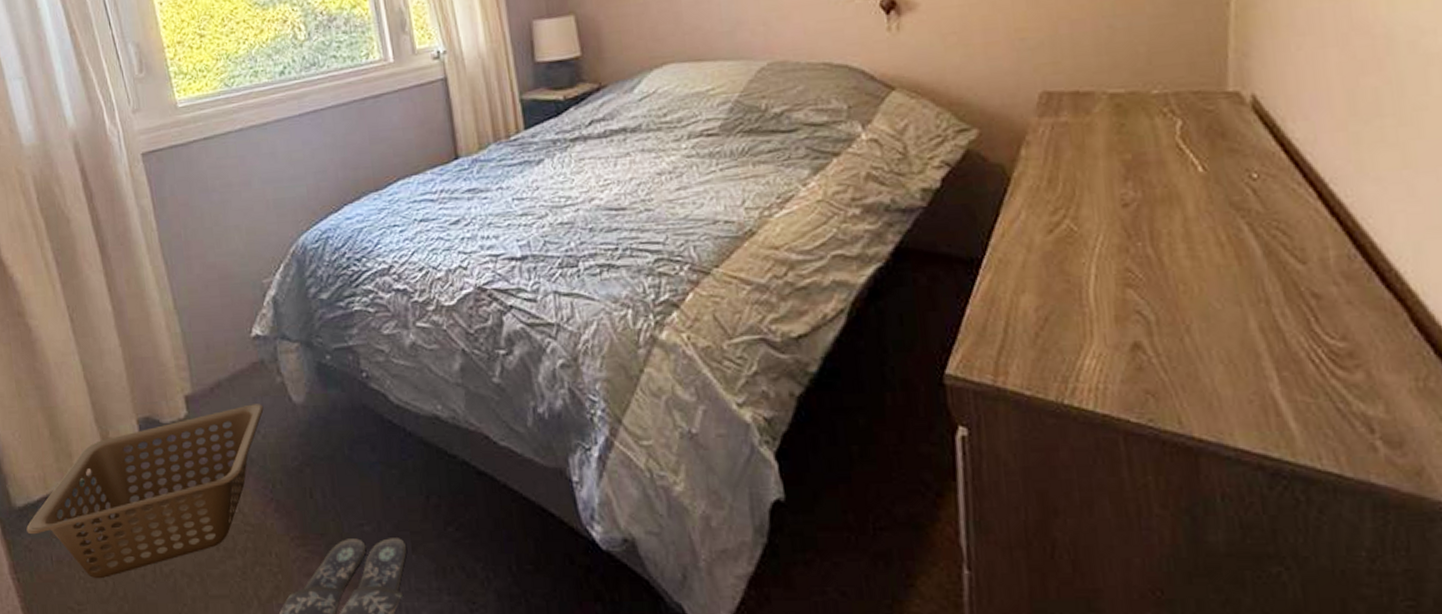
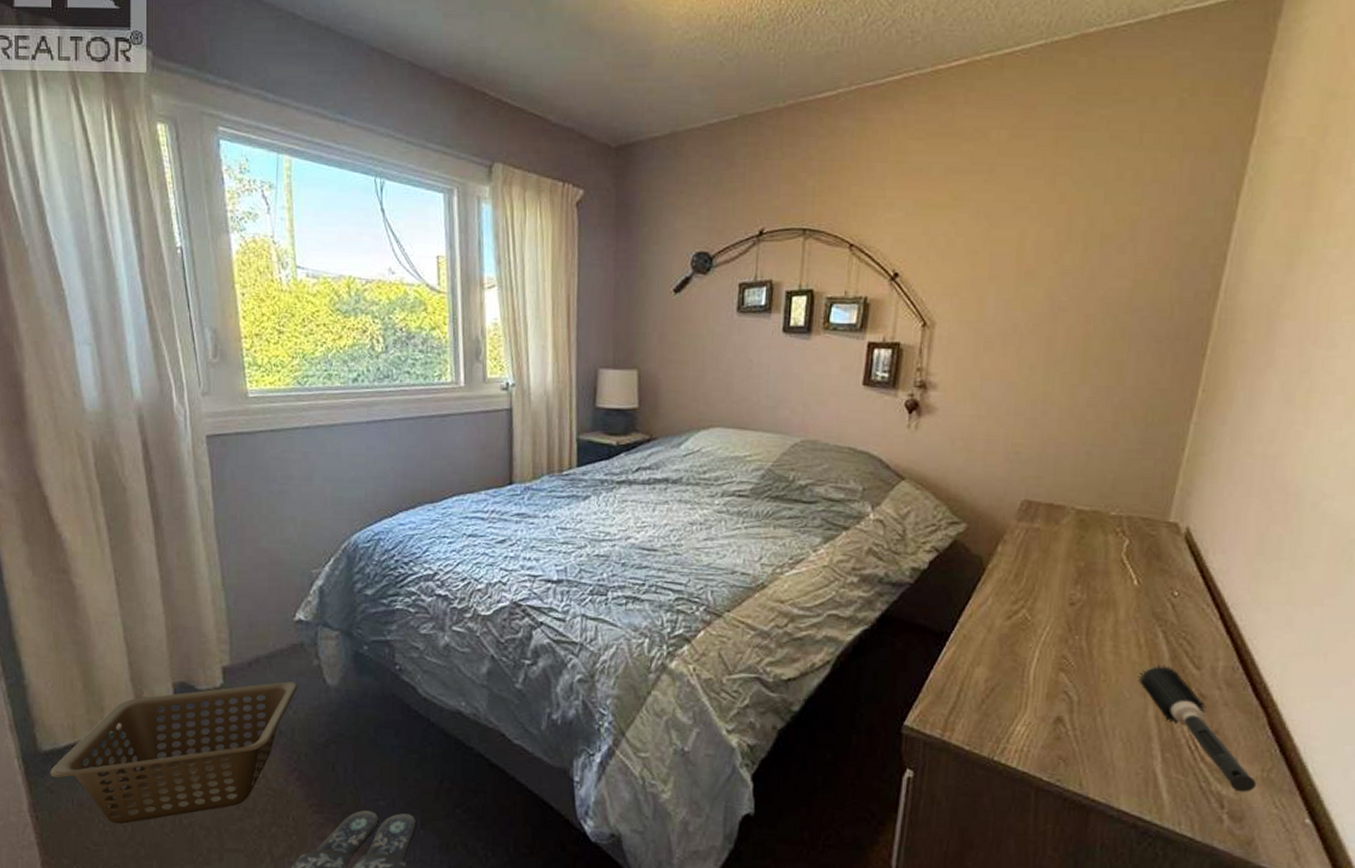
hairbrush: none [1226,263,1413,410] -> present [1137,664,1257,792]

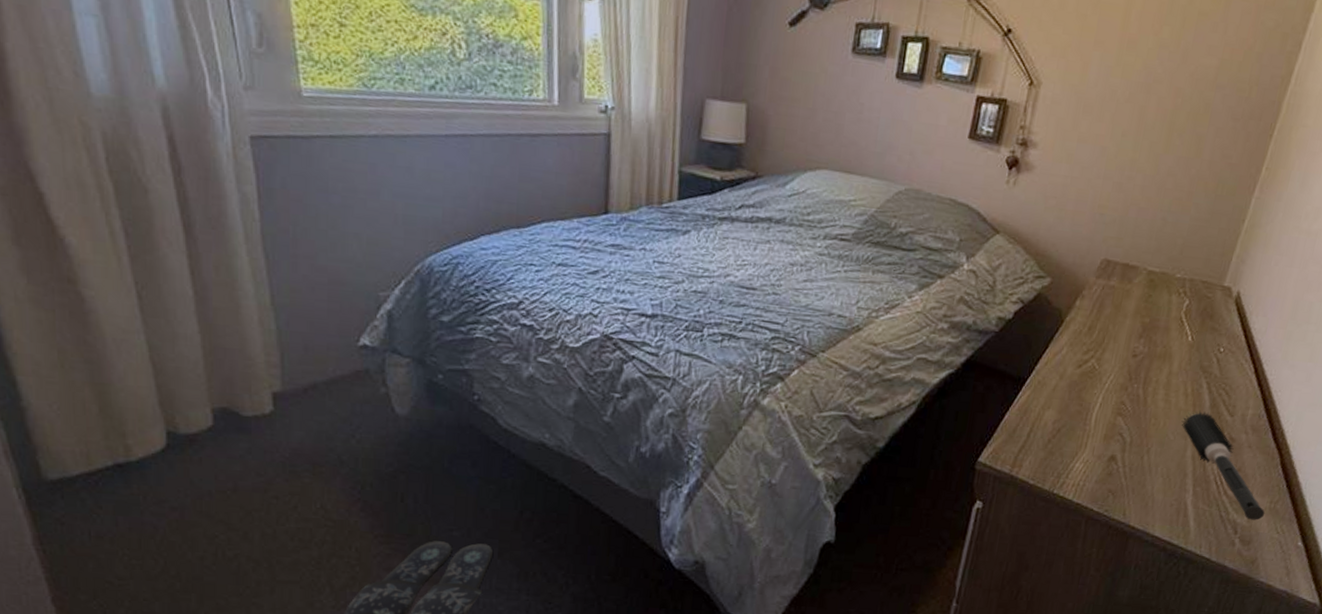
laundry basket: present [50,681,298,825] -> none [59,409,362,558]

